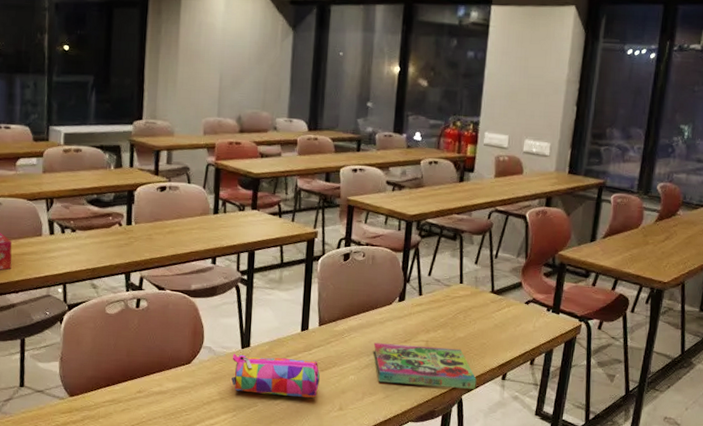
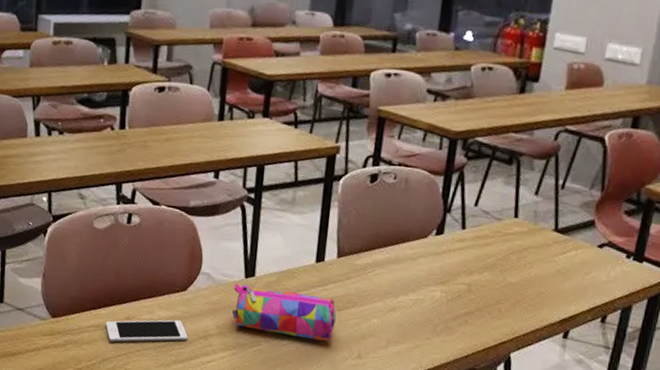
cell phone: none [119,390,193,414] -> present [106,319,188,342]
book: present [373,343,477,389] -> none [401,282,530,347]

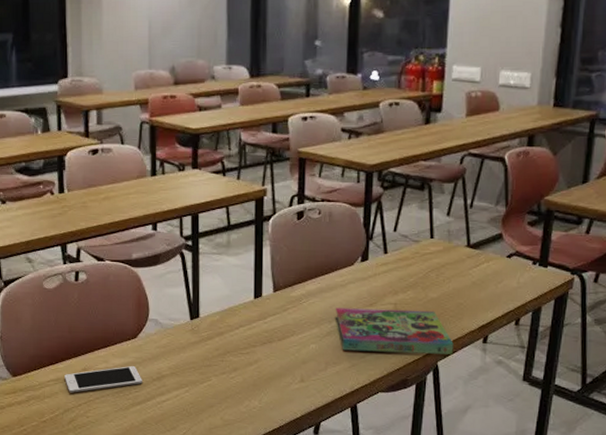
pencil case: present [232,283,336,342] -> none [181,326,277,371]
book: none [401,282,530,347] -> present [335,308,454,355]

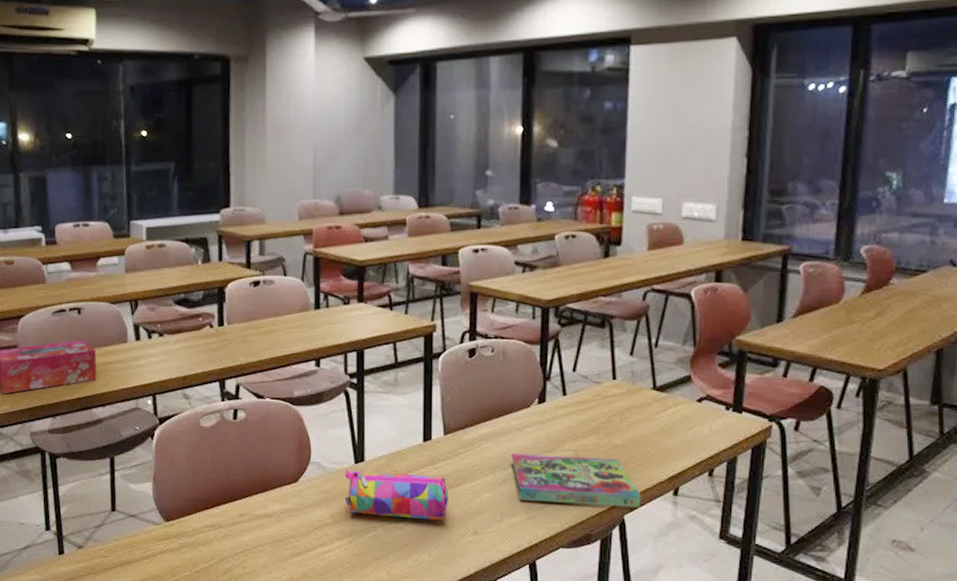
cell phone: present [65,366,142,393] -> none [220,512,303,541]
pencil case: none [181,326,277,371] -> present [344,470,448,521]

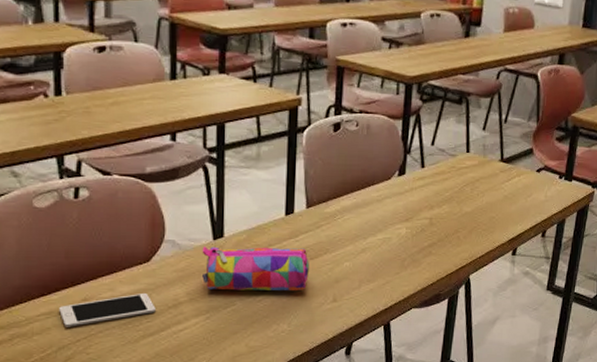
cell phone: none [220,512,303,541] -> present [59,294,156,327]
book: present [510,453,641,508] -> none [370,223,485,268]

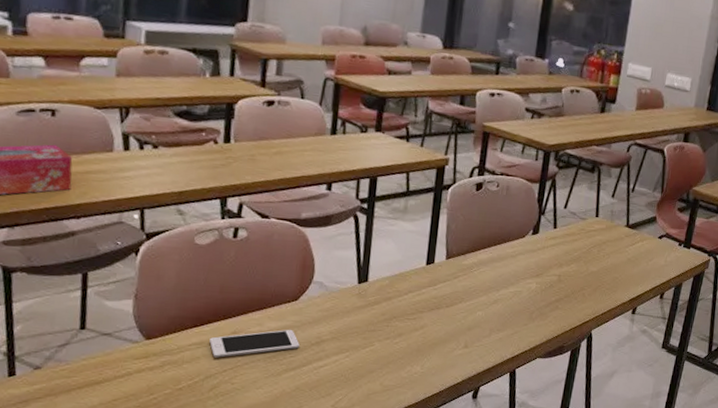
pencil case: present [202,246,309,292] -> none [345,289,445,336]

